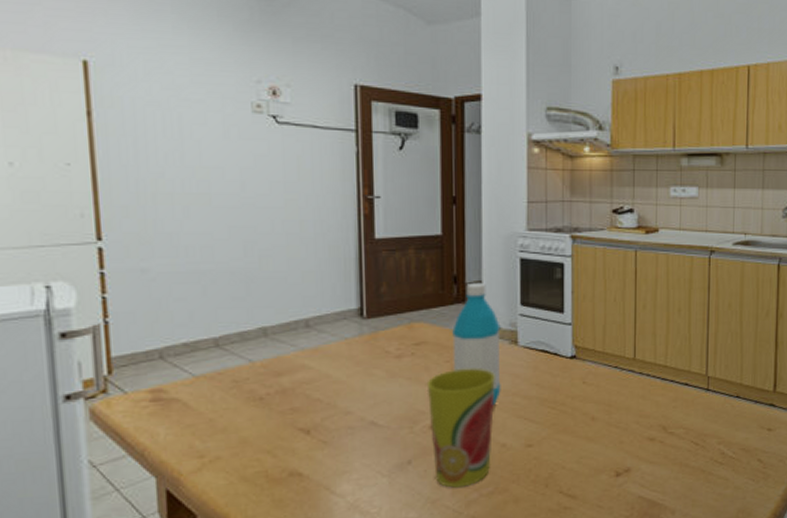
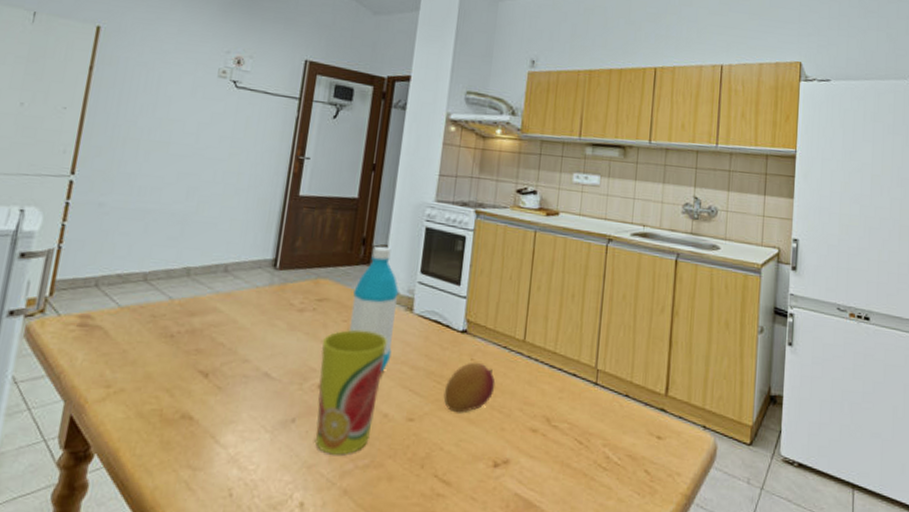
fruit: none [559,384,610,434] -> present [443,362,496,413]

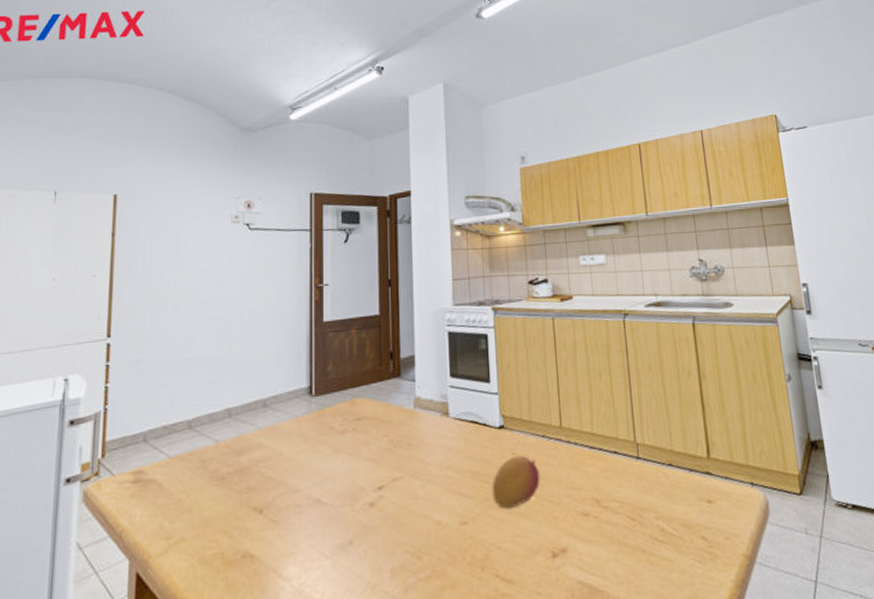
cup: present [314,329,387,455] -> none [366,441,429,571]
water bottle: present [349,246,399,372] -> none [389,356,435,481]

